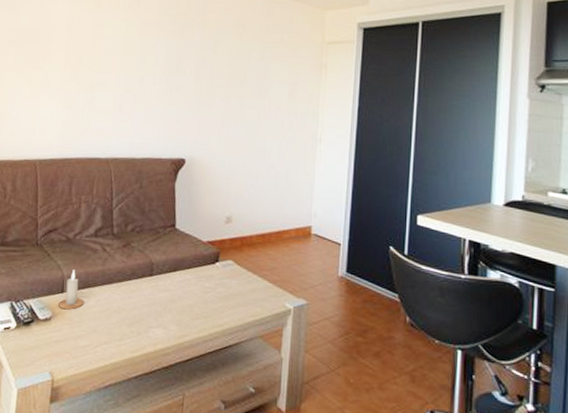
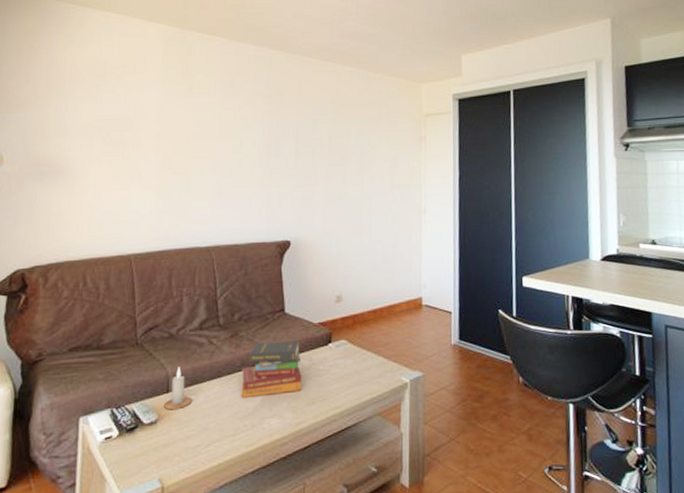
books: none [129,254,188,307] -> present [241,341,302,399]

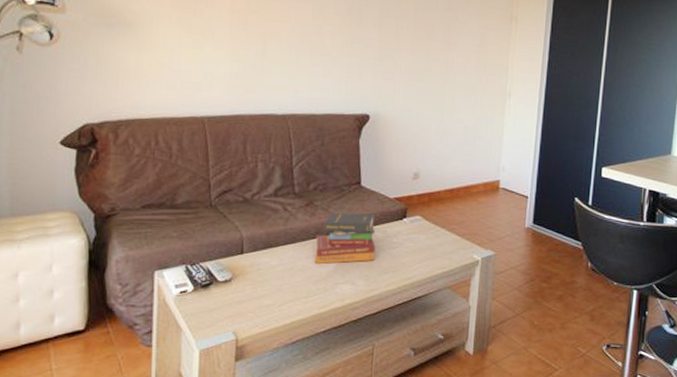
candle: present [164,367,193,410] -> none [238,230,267,271]

